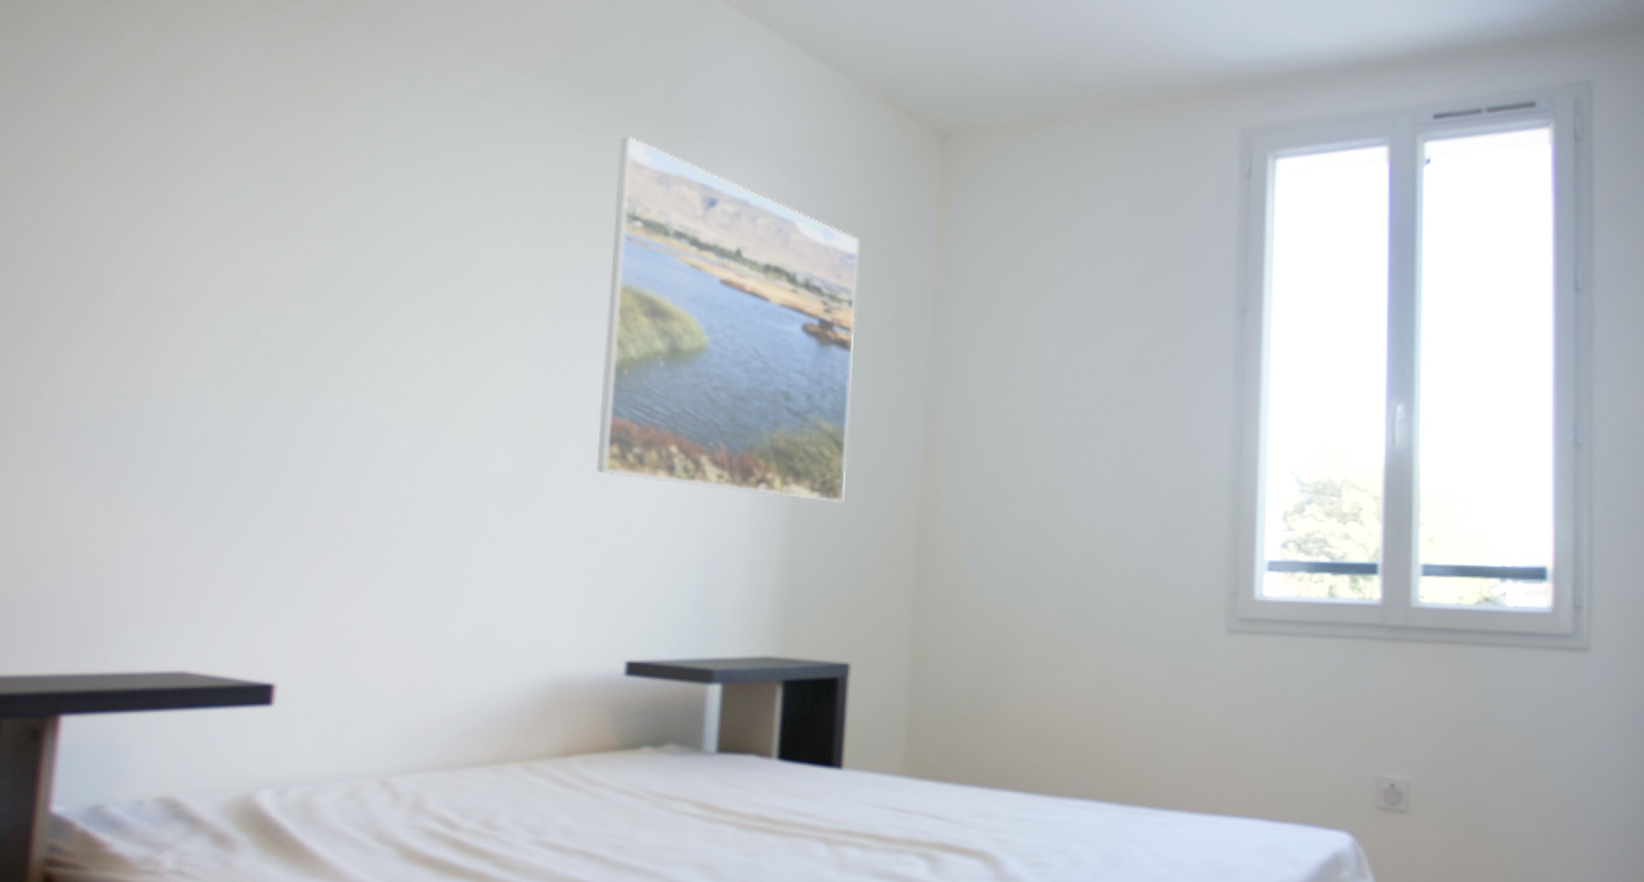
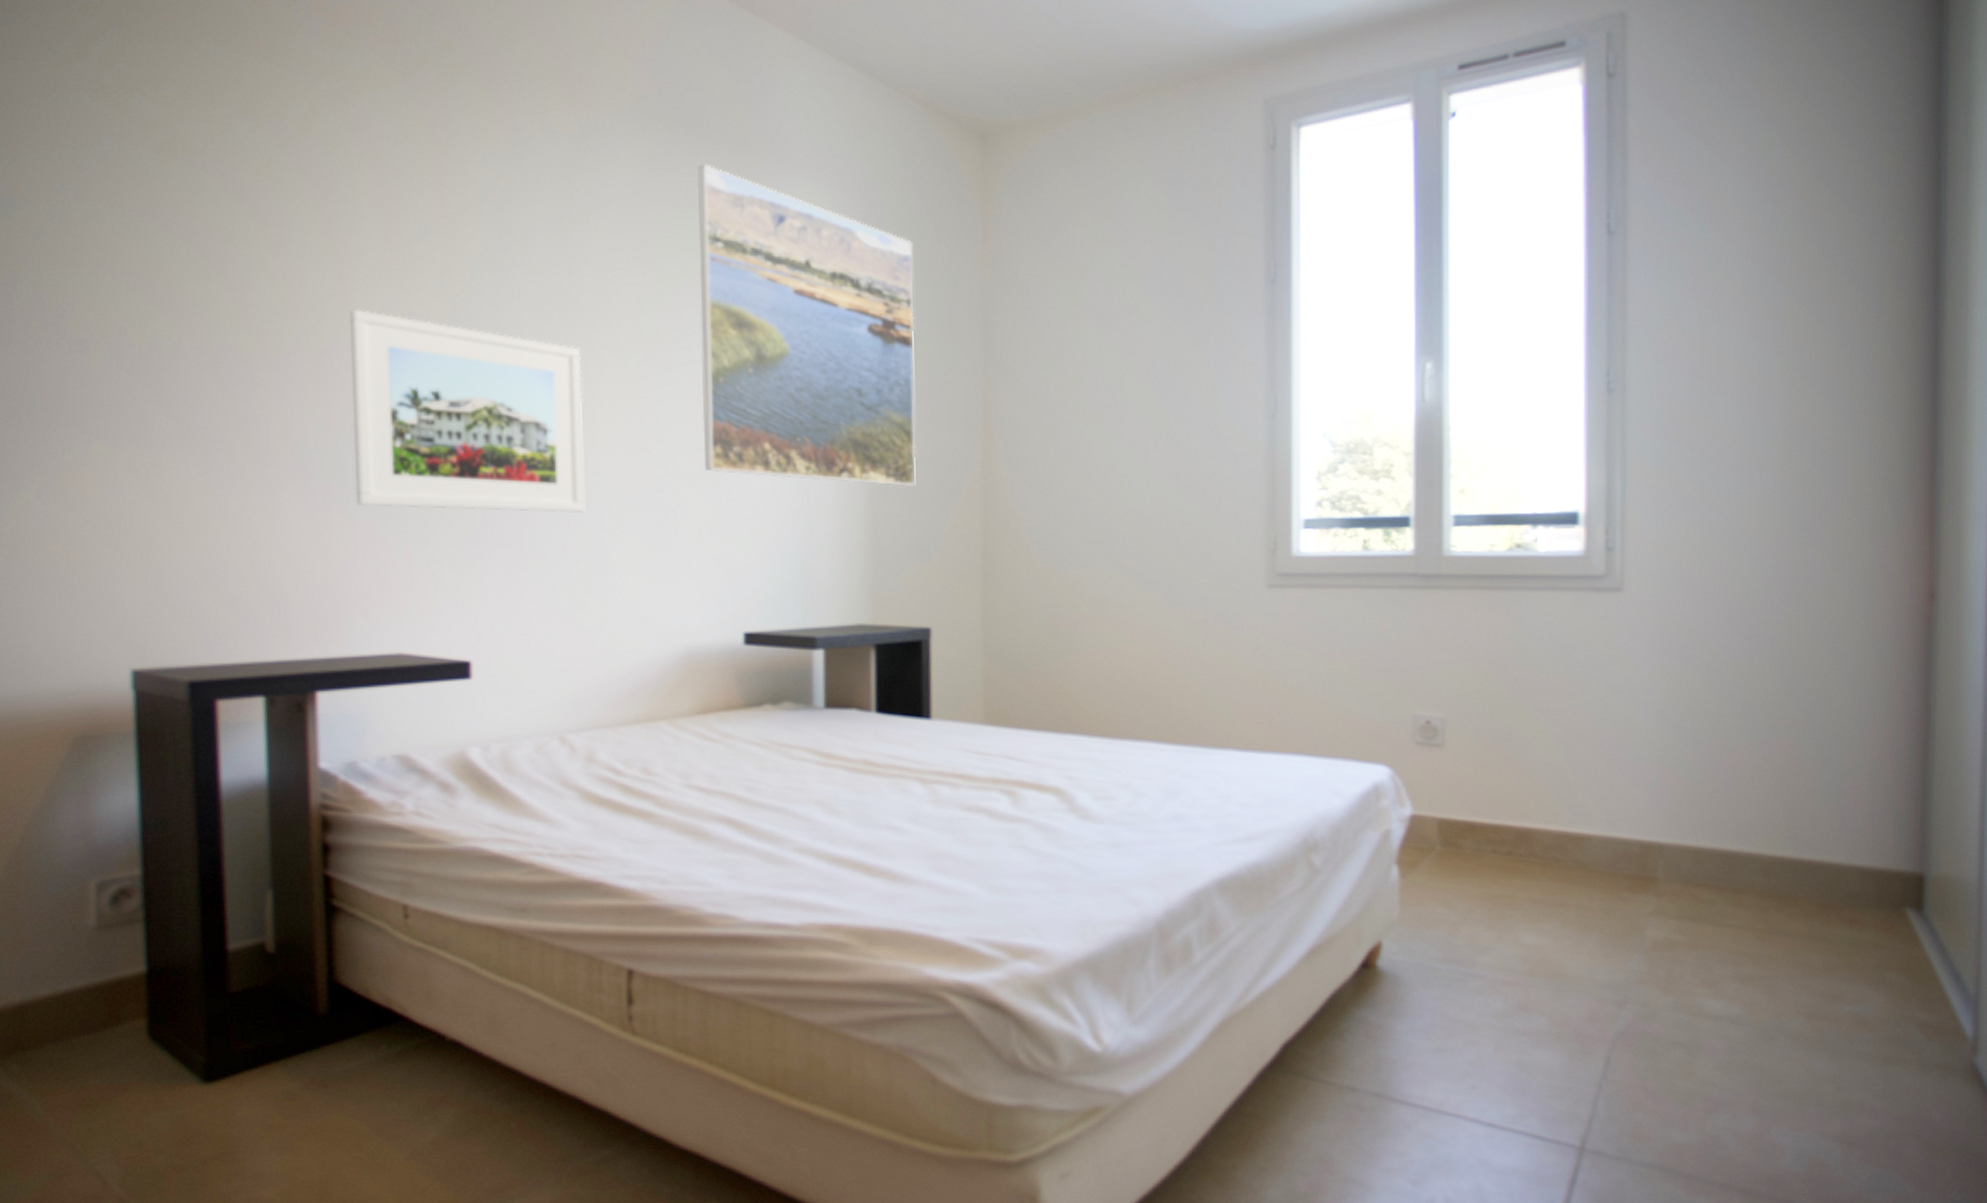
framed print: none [148,259,459,512] -> present [350,309,585,513]

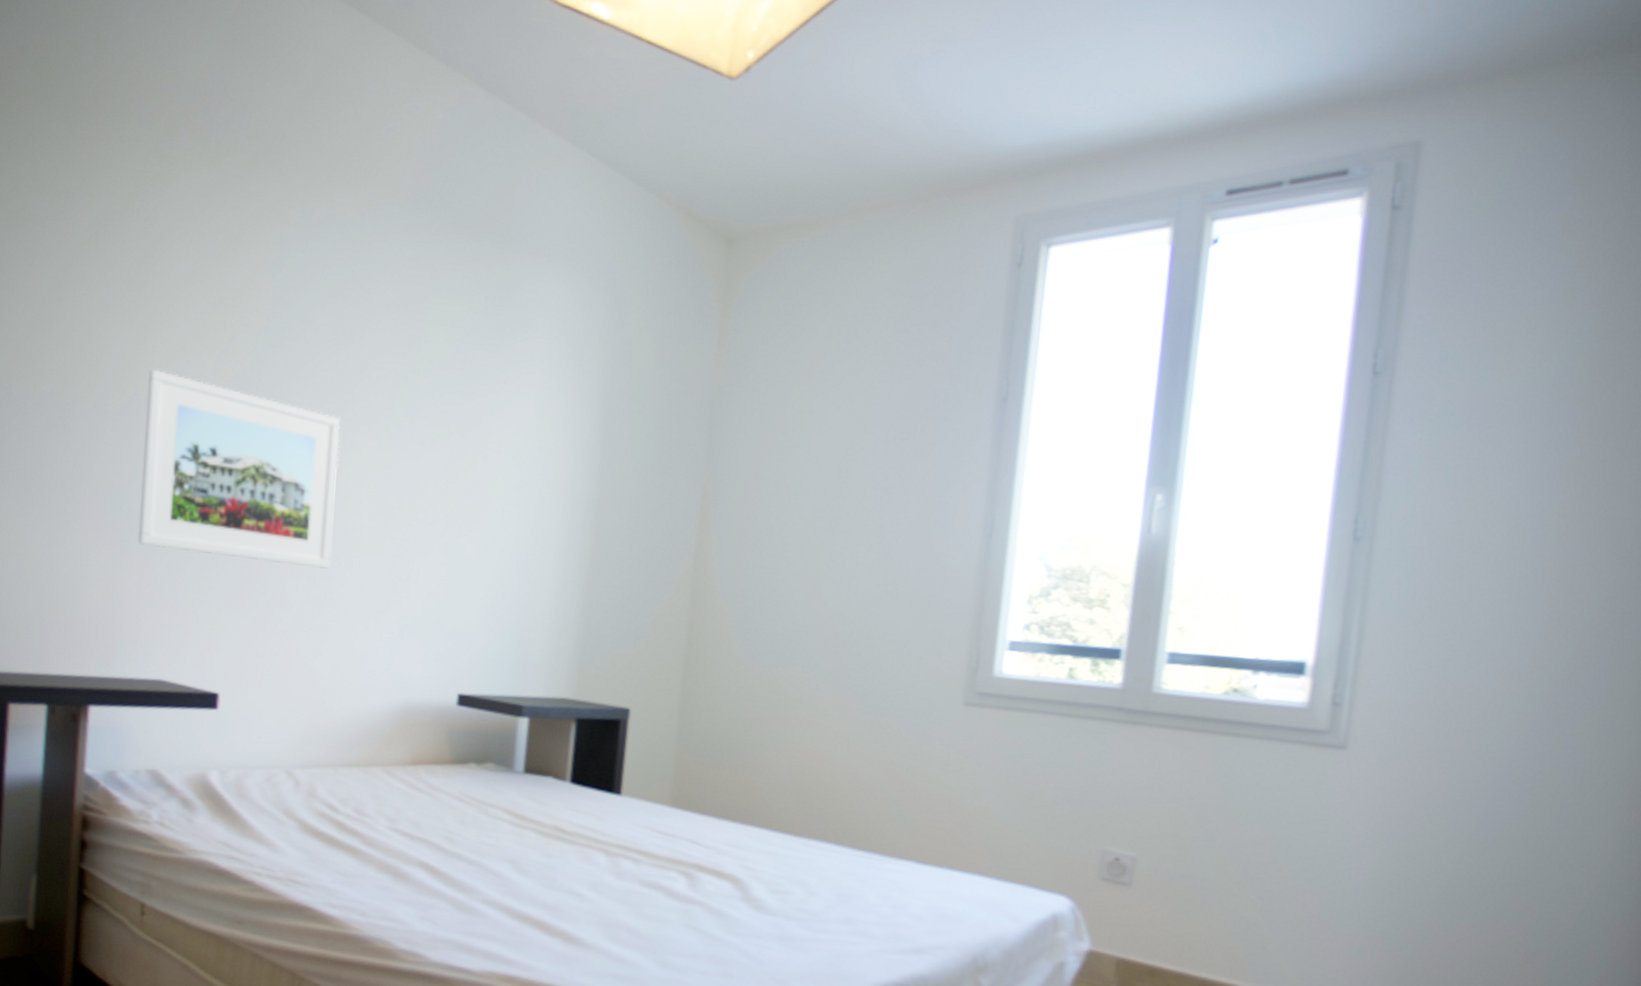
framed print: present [698,163,917,486] -> none [439,254,652,572]

